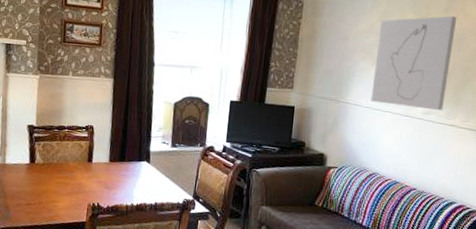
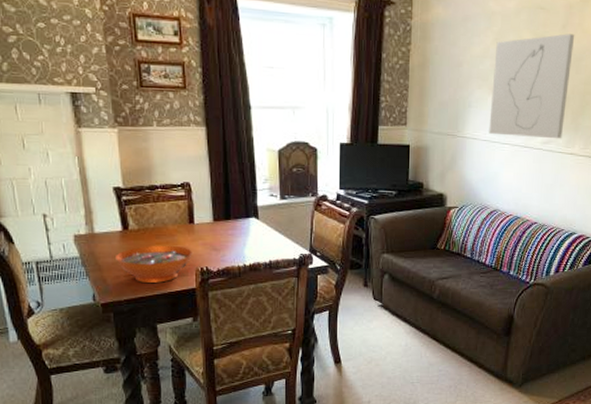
decorative bowl: none [20,179,87,214] -> present [116,245,192,283]

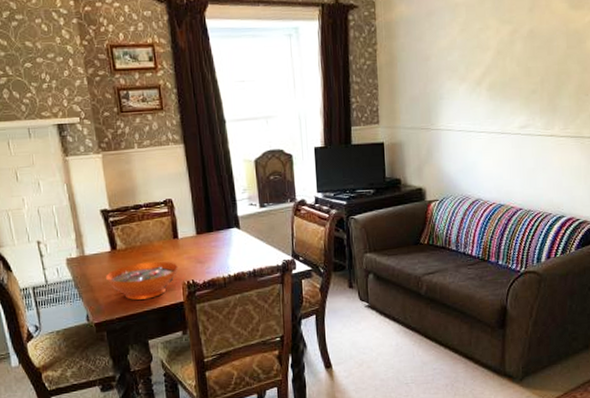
wall art: present [489,34,575,139] -> none [462,16,543,124]

